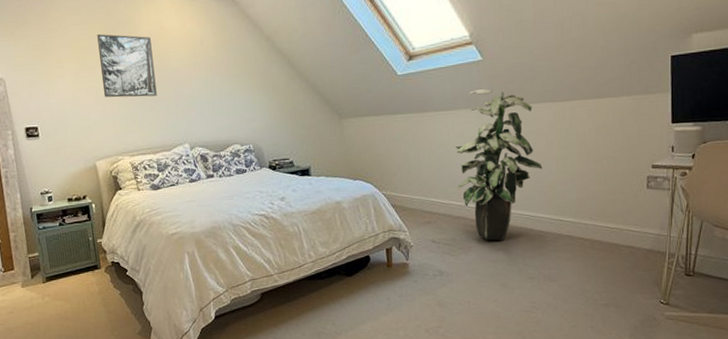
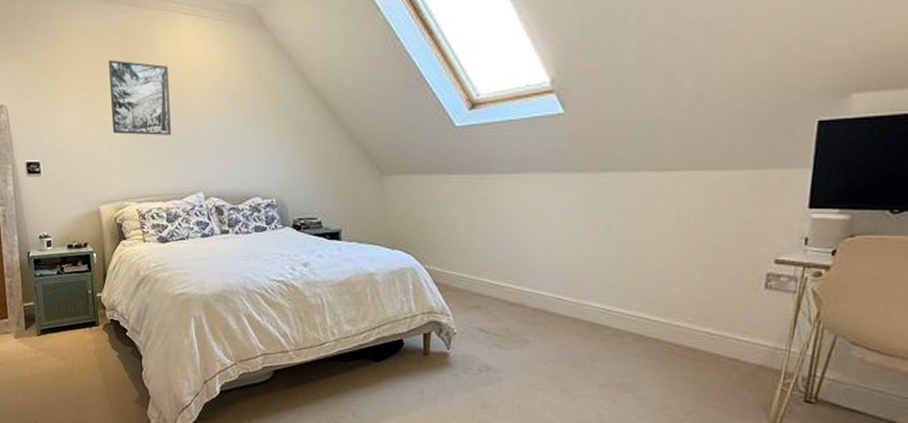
indoor plant: present [455,89,542,241] -> none [517,150,629,338]

